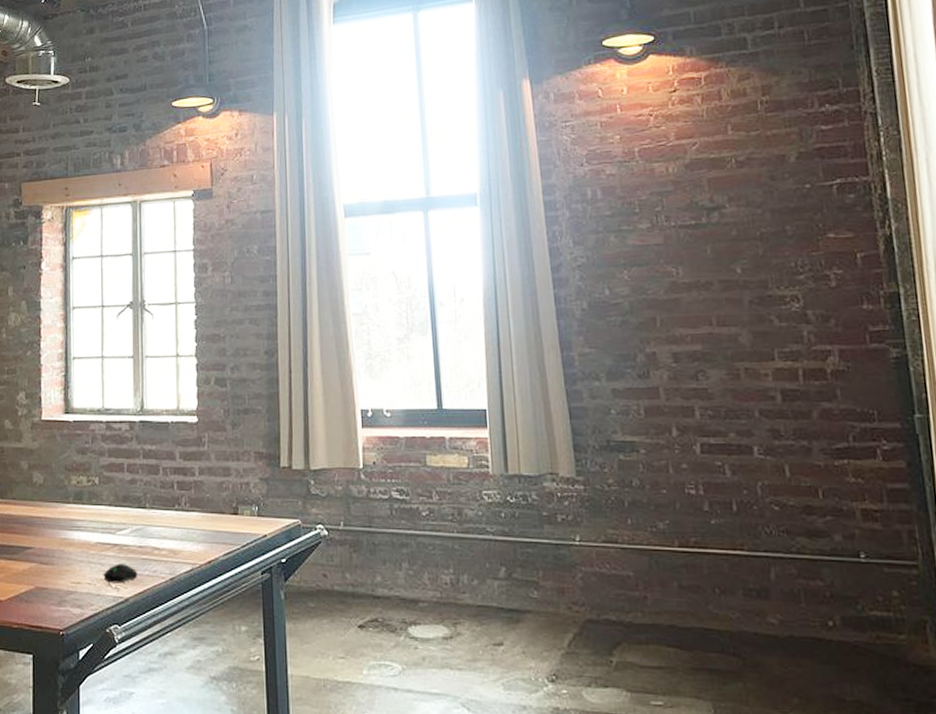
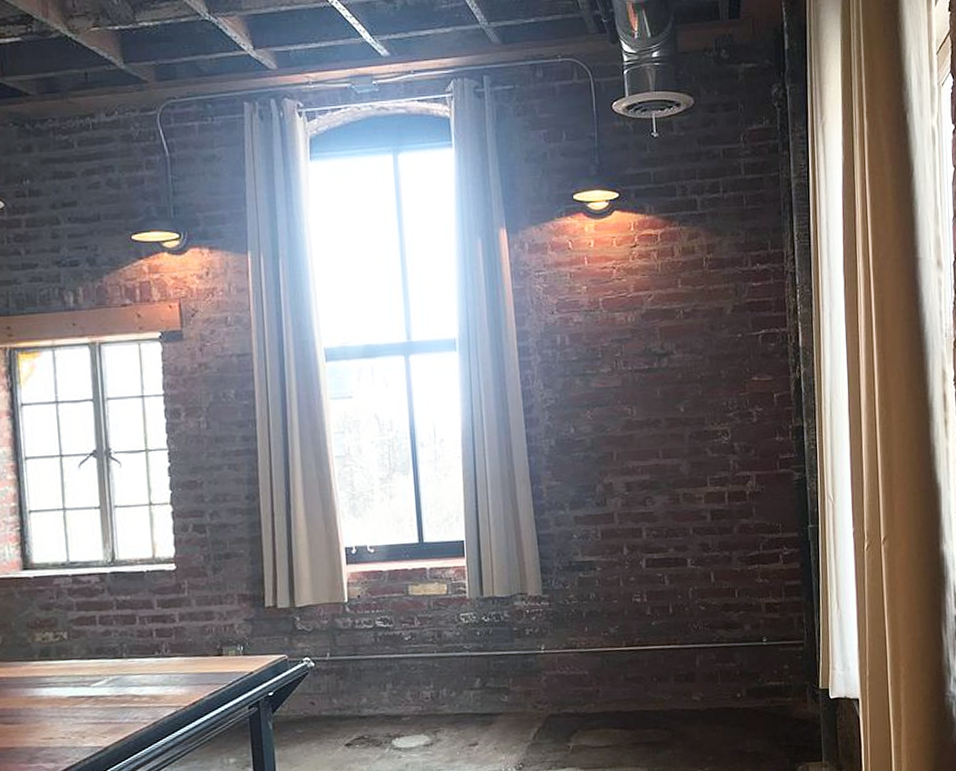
computer mouse: present [103,563,138,591] -> none [78,714,117,741]

